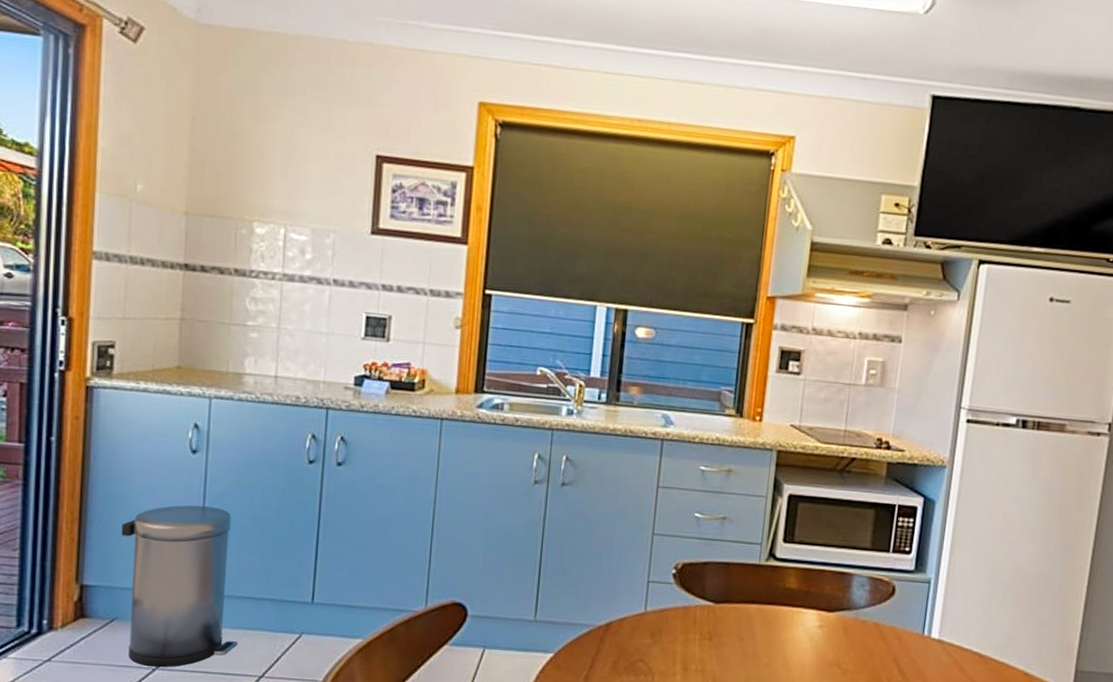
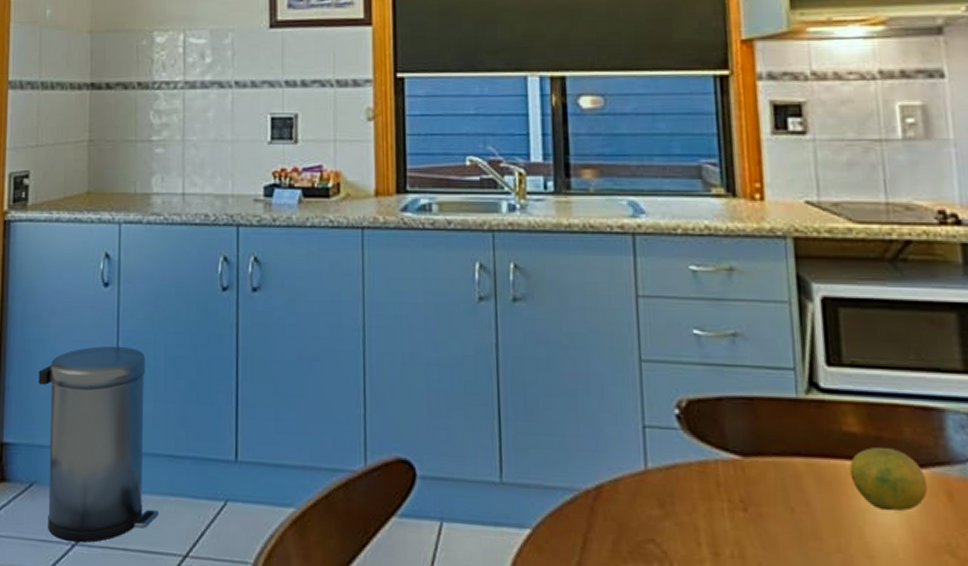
fruit: none [784,598,833,640] -> present [849,447,928,511]

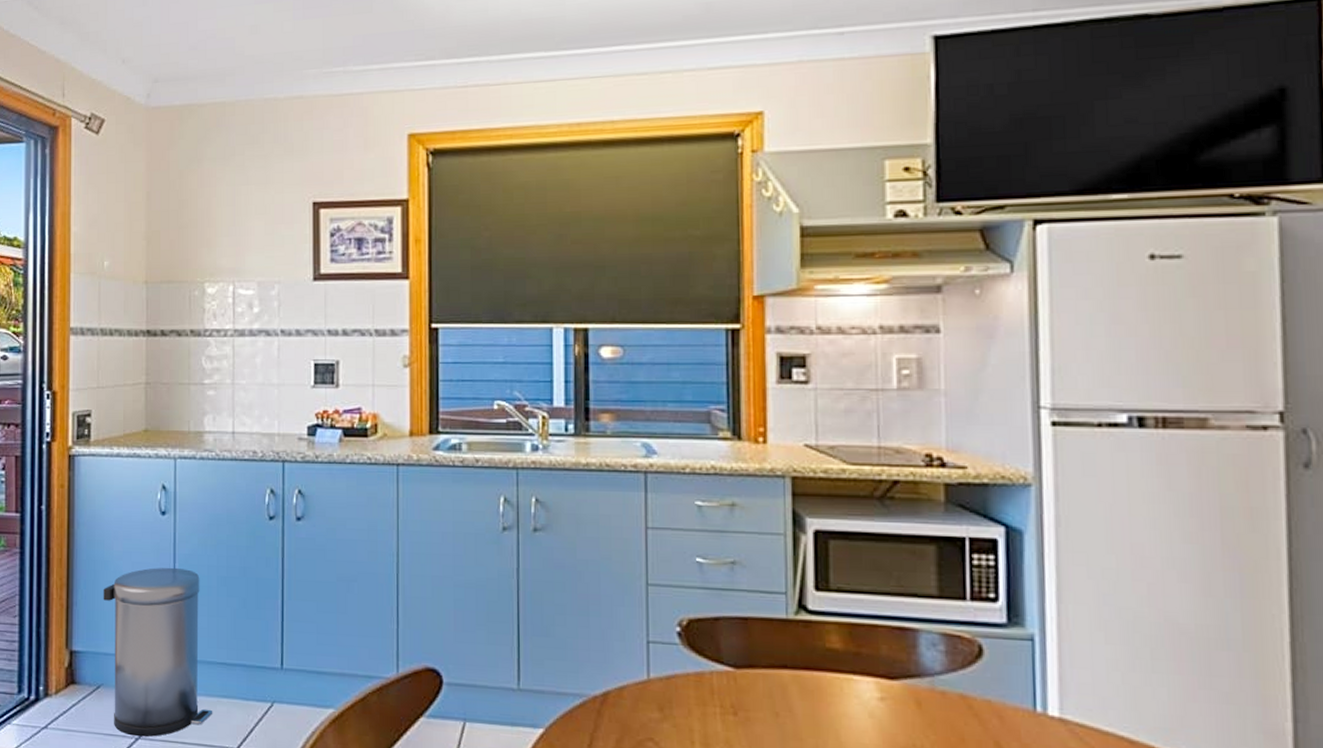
fruit: present [849,447,928,511] -> none [830,662,899,716]

